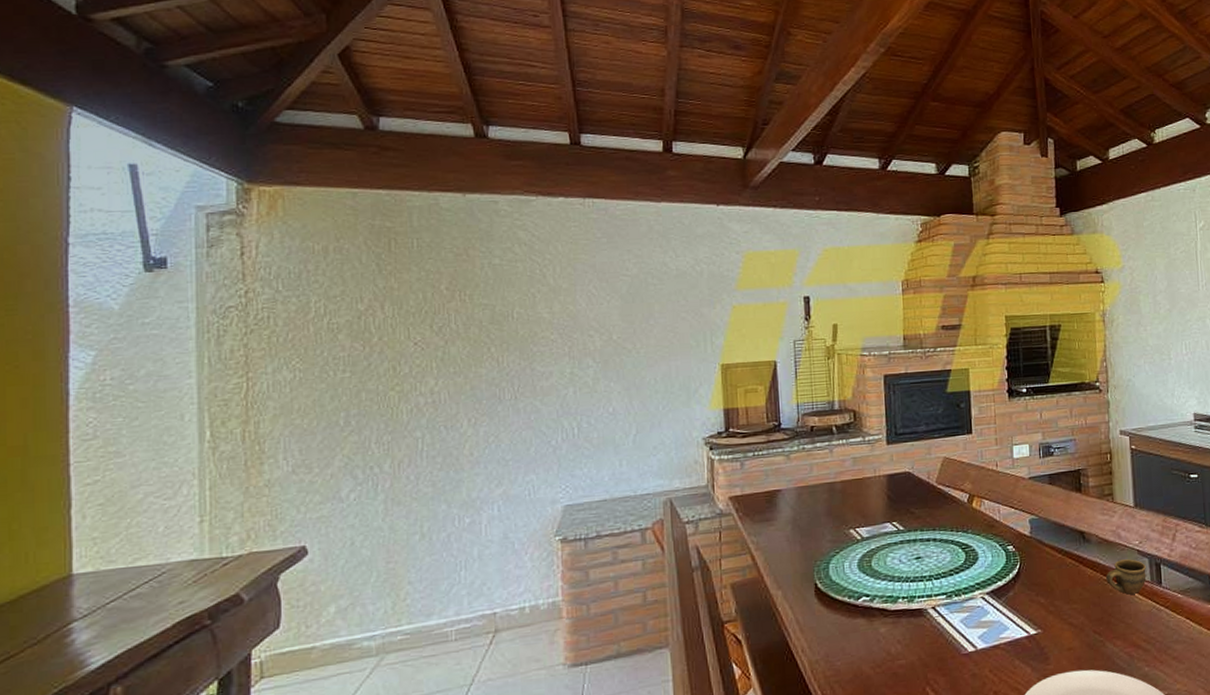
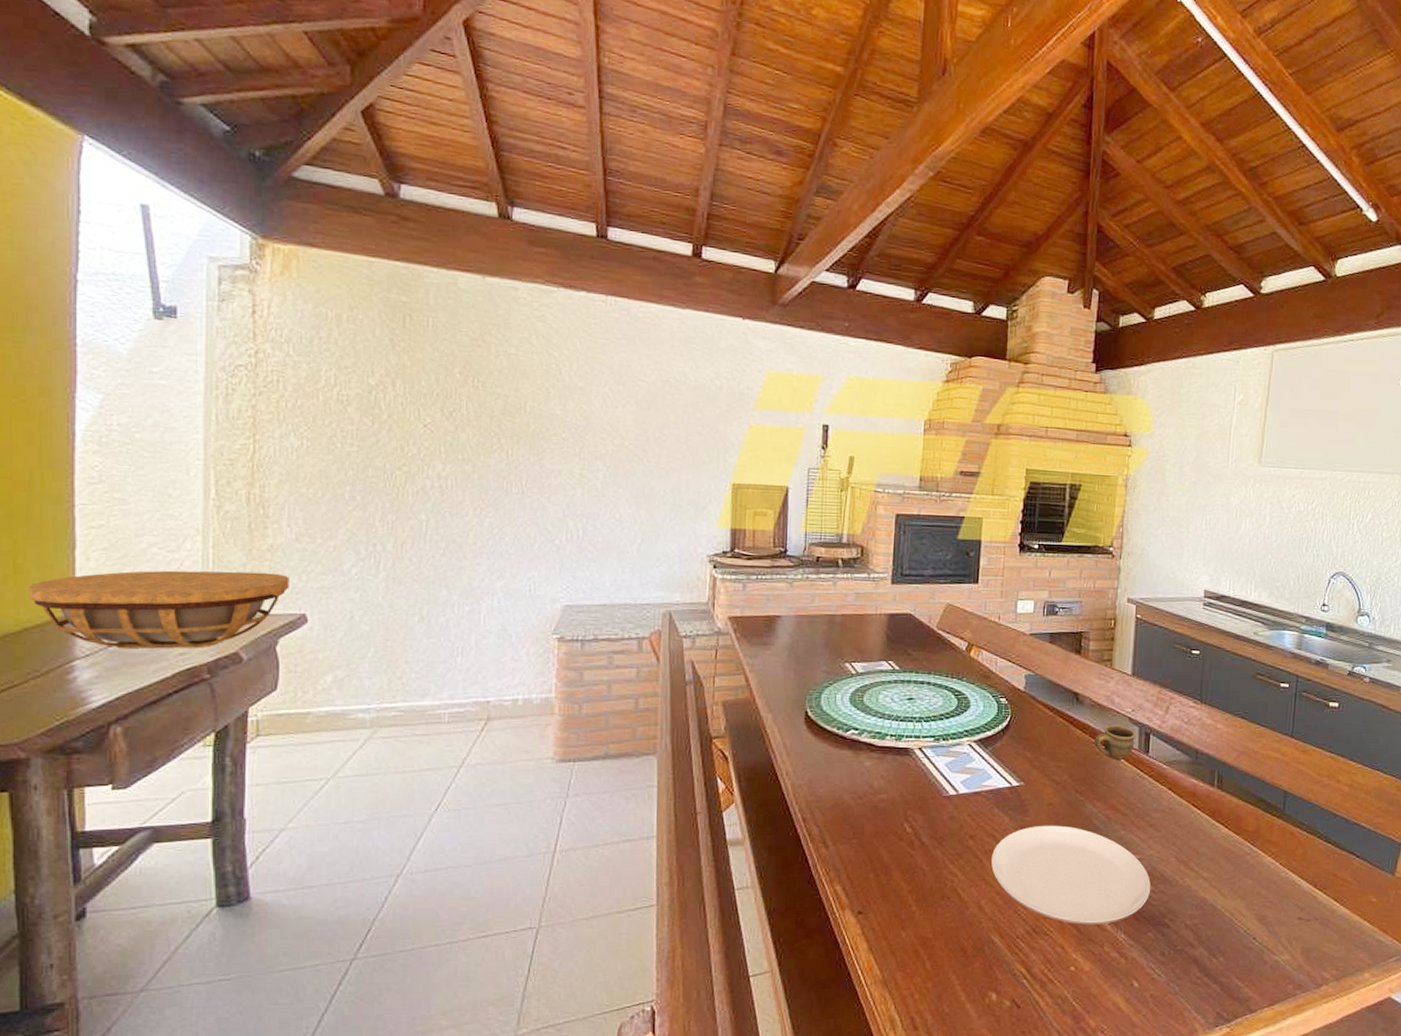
basket: none [24,508,288,605] -> present [28,570,289,649]

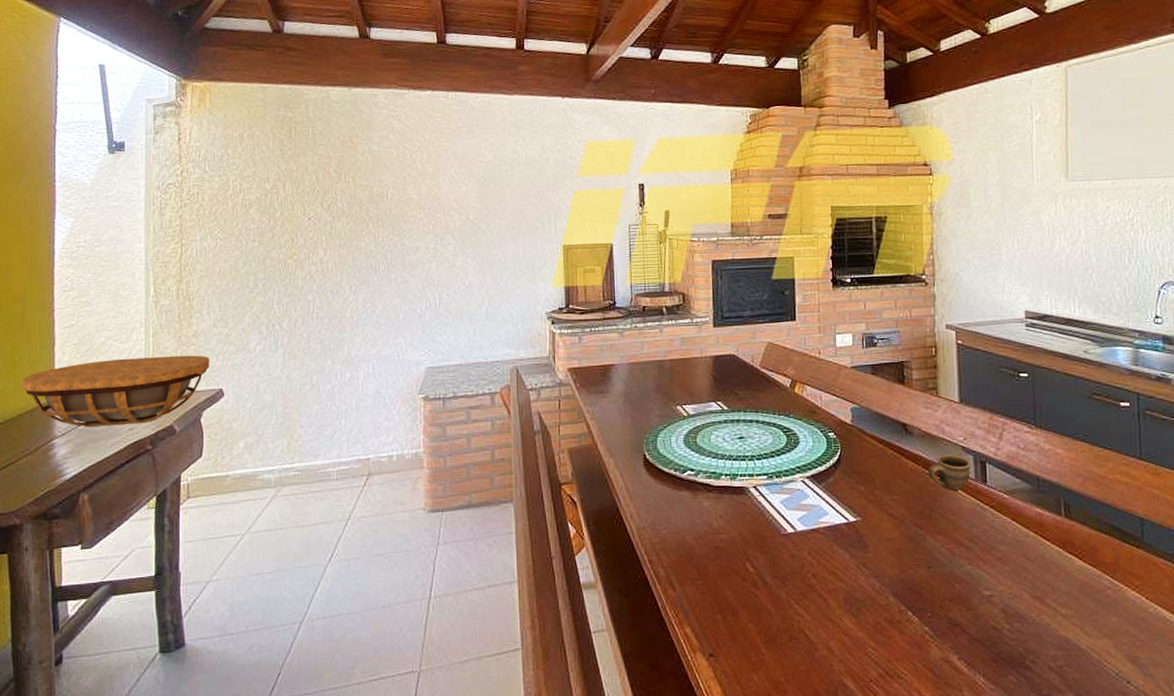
plate: present [991,825,1151,925] -> none [836,561,1007,667]

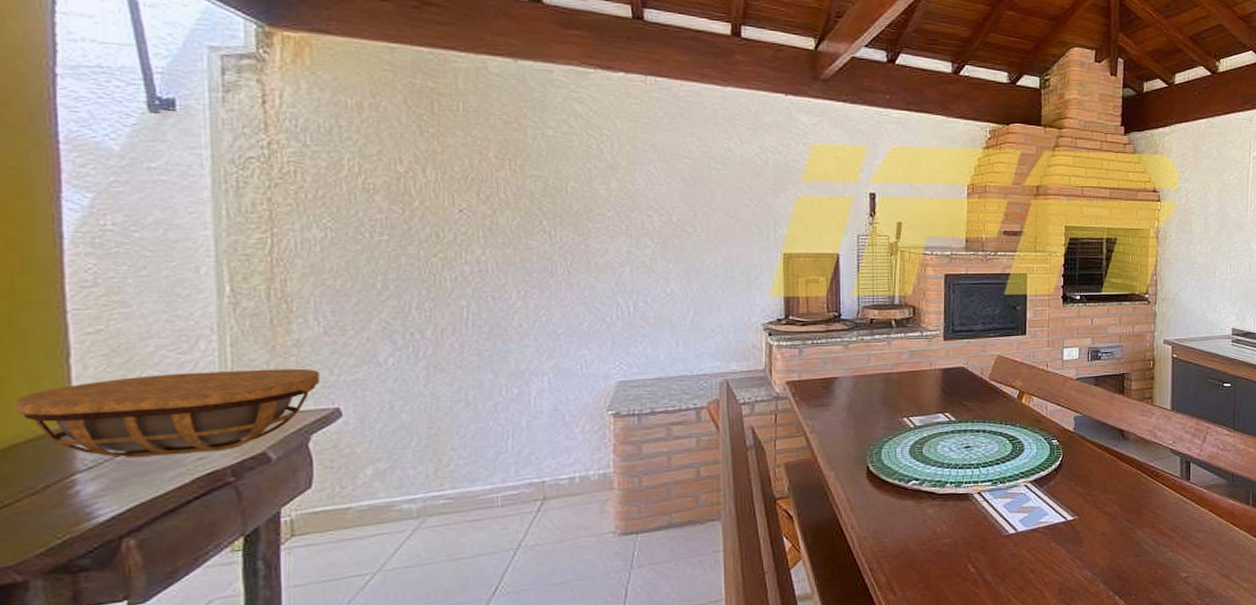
cup: present [928,455,971,492] -> none [1140,456,1177,489]

